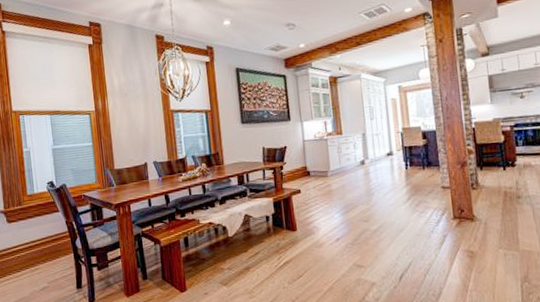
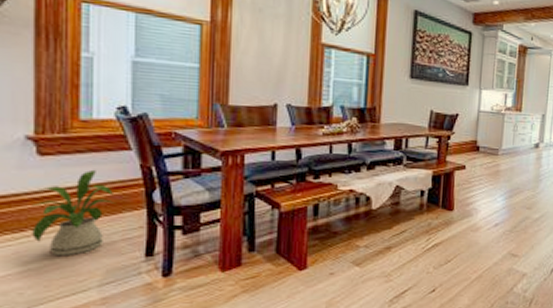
house plant: none [8,228,55,293] -> present [32,169,117,257]

